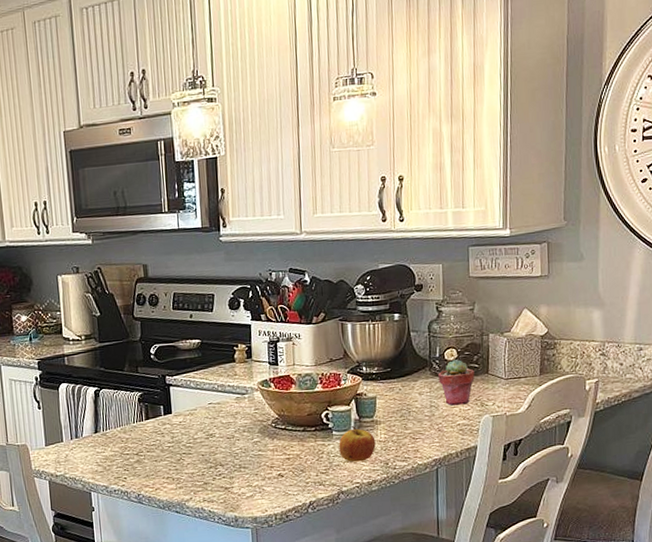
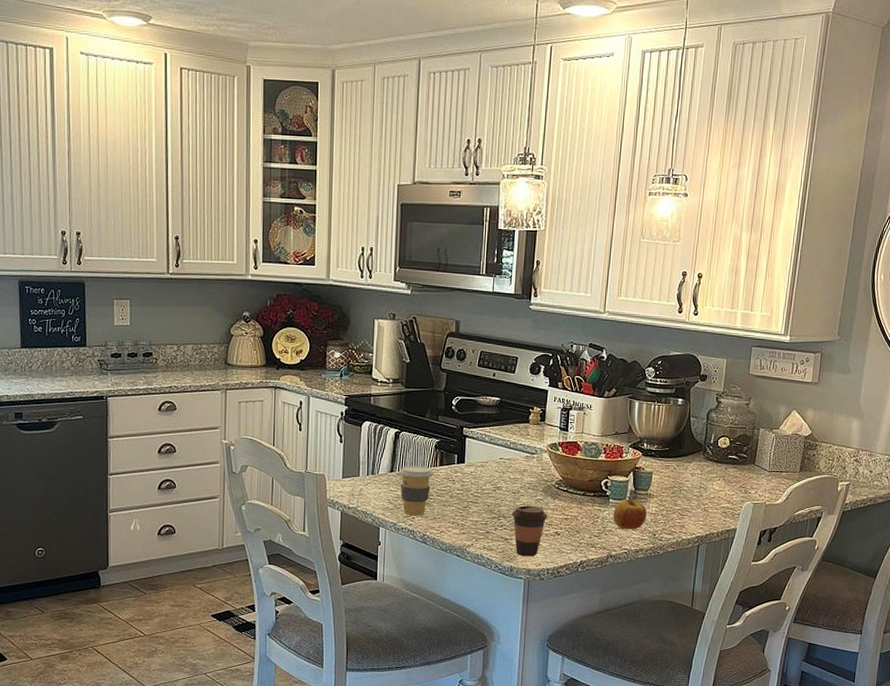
coffee cup: none [104,422,140,476] -> present [399,465,433,516]
coffee cup: none [228,449,269,504] -> present [511,505,548,557]
potted succulent: present [438,359,475,406] -> none [710,447,743,490]

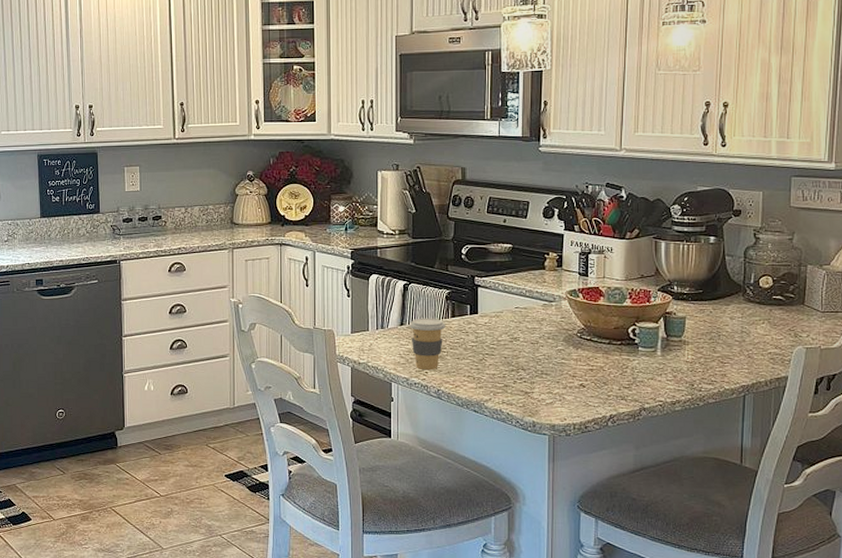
coffee cup: present [511,505,548,557] -> none [531,356,571,411]
apple: present [613,496,647,530] -> none [644,344,682,380]

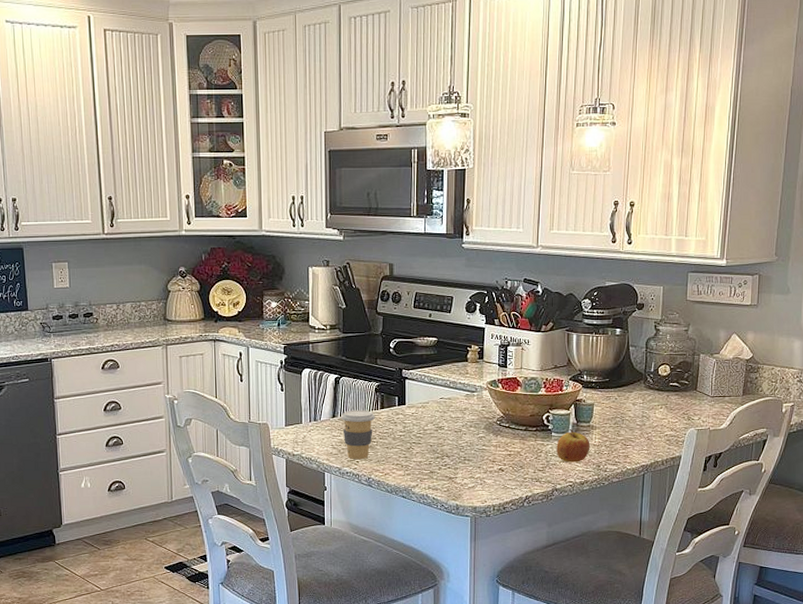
apple: none [644,344,682,380] -> present [556,429,590,463]

